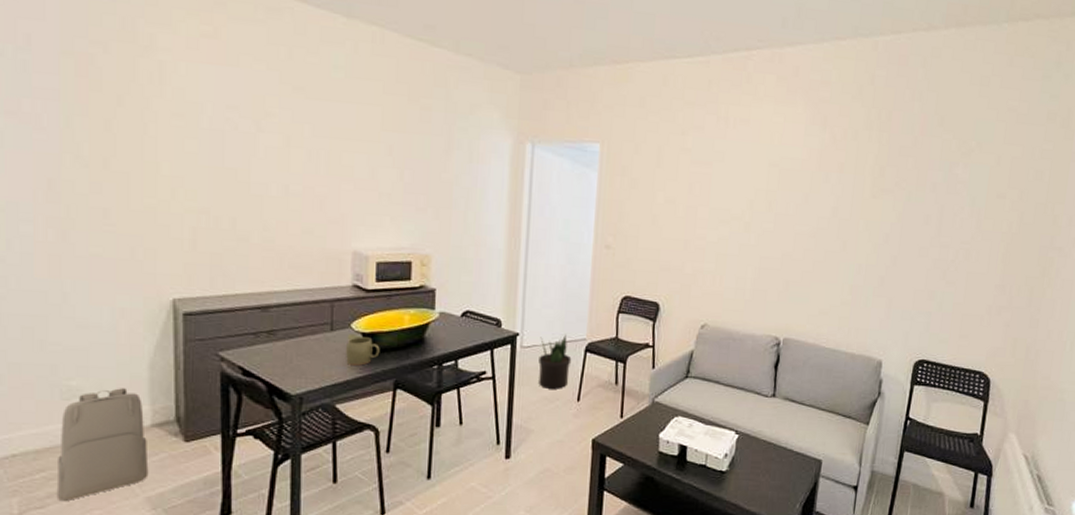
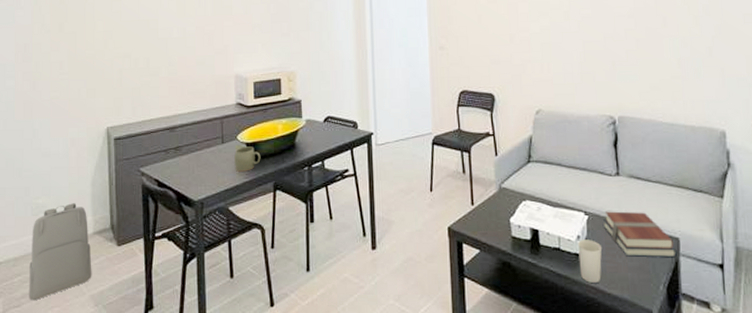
planter: present [538,334,572,389] -> none [392,130,421,181]
cup: none [722,458,747,501] -> present [578,240,602,284]
books: none [751,431,817,479] -> present [602,211,677,258]

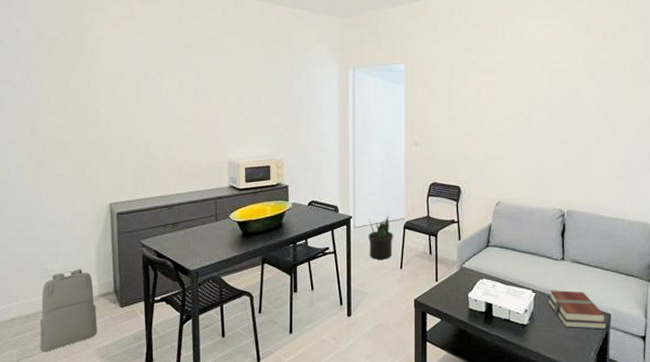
mug: present [234,146,261,172] -> none [227,225,251,247]
planter: none [392,130,421,181] -> present [368,215,394,260]
cup: present [578,240,602,284] -> none [525,313,545,350]

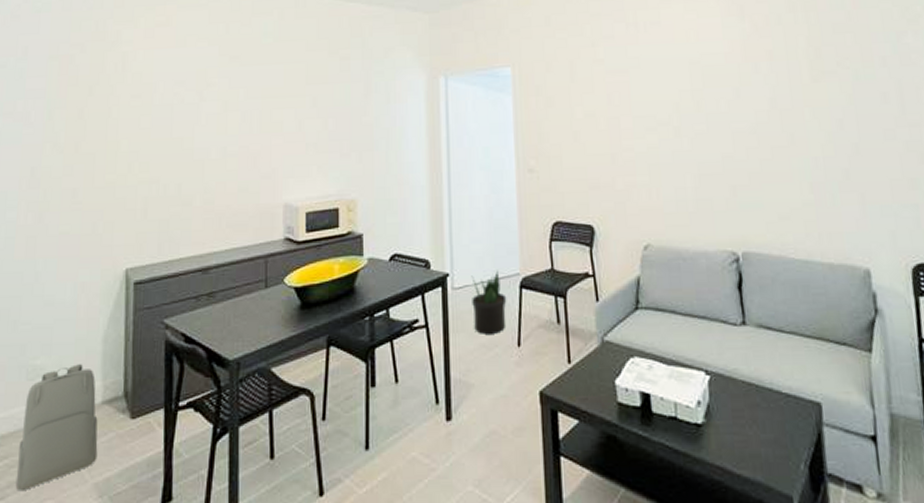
books: present [547,290,608,330] -> none [728,369,819,428]

